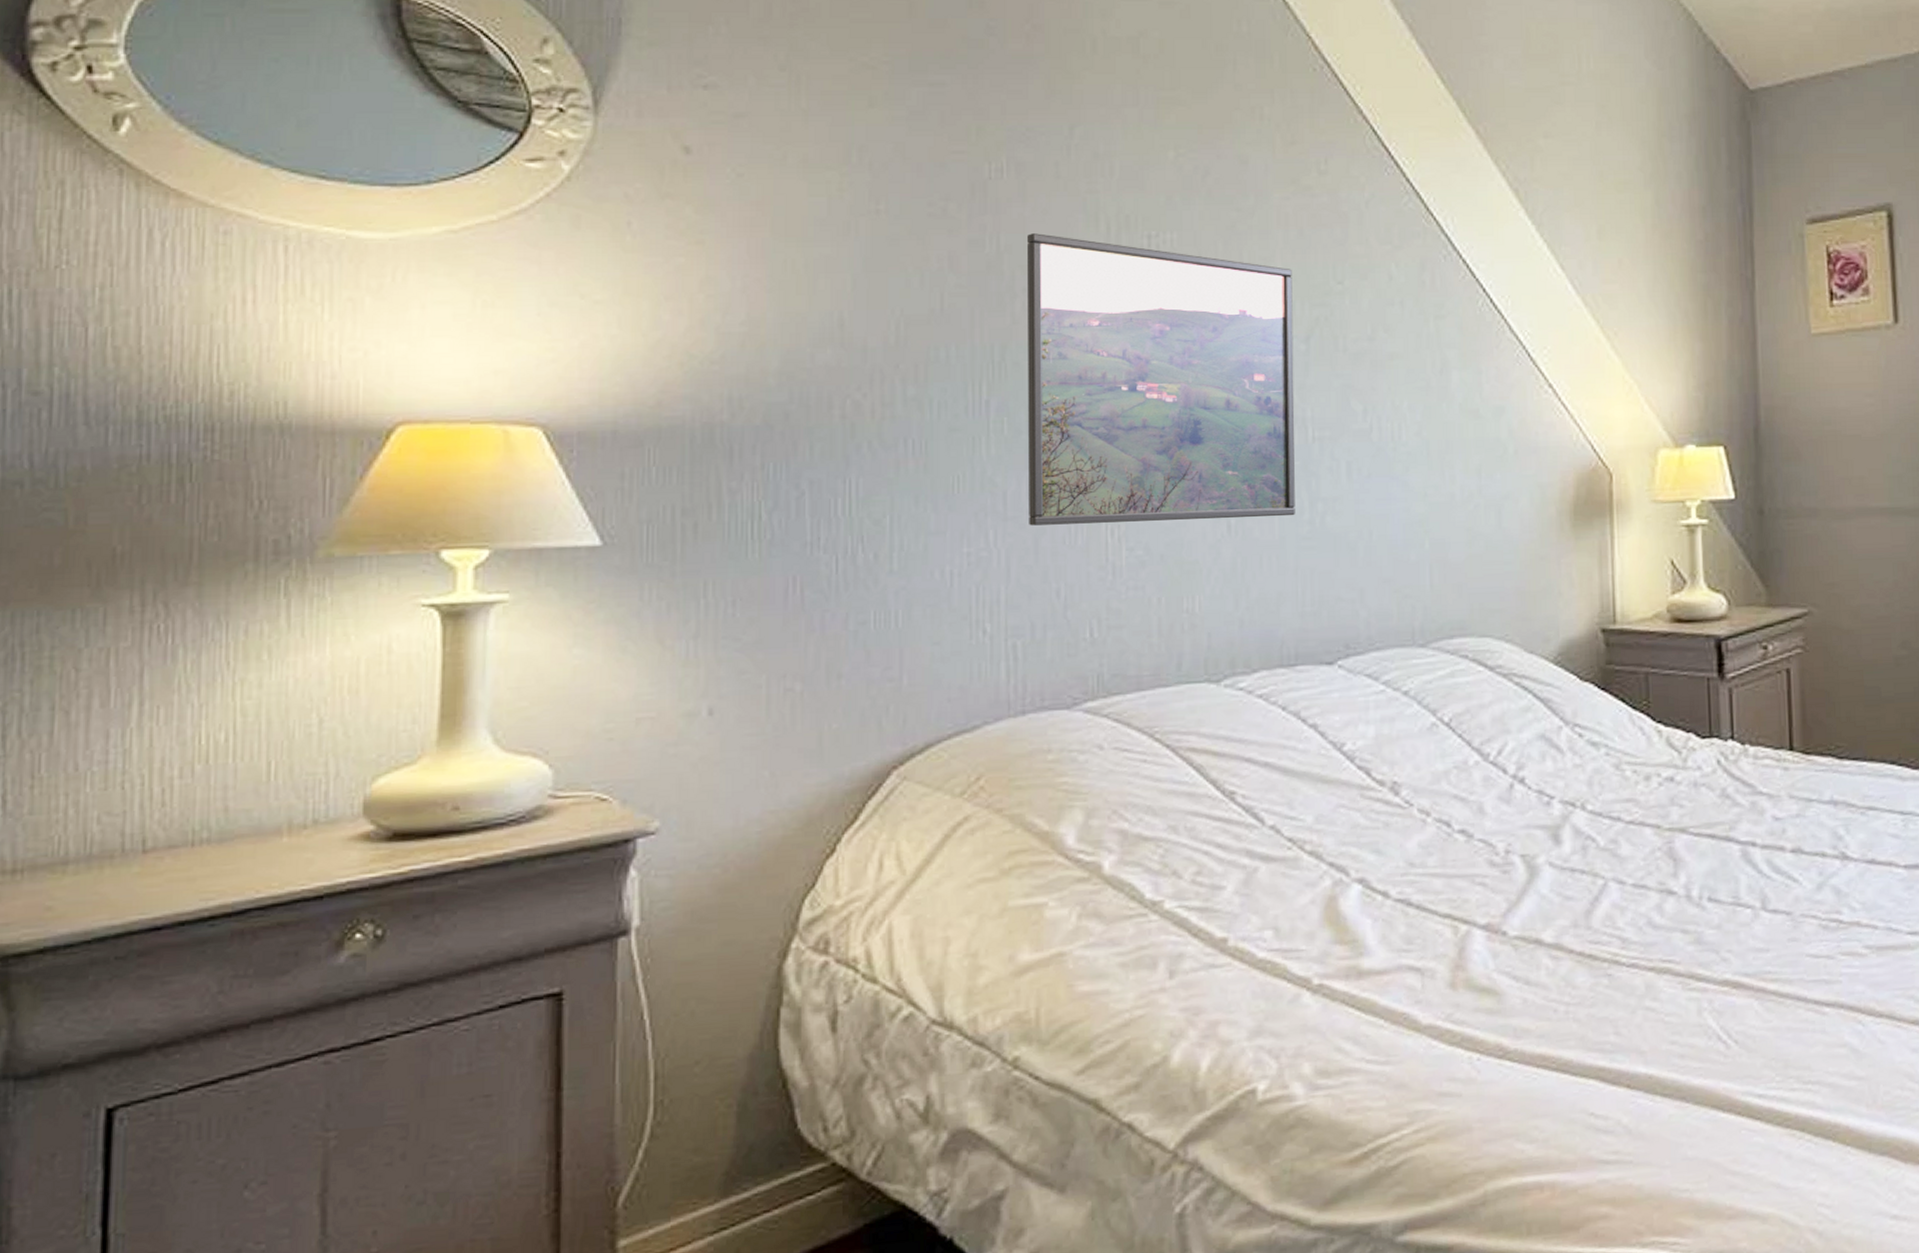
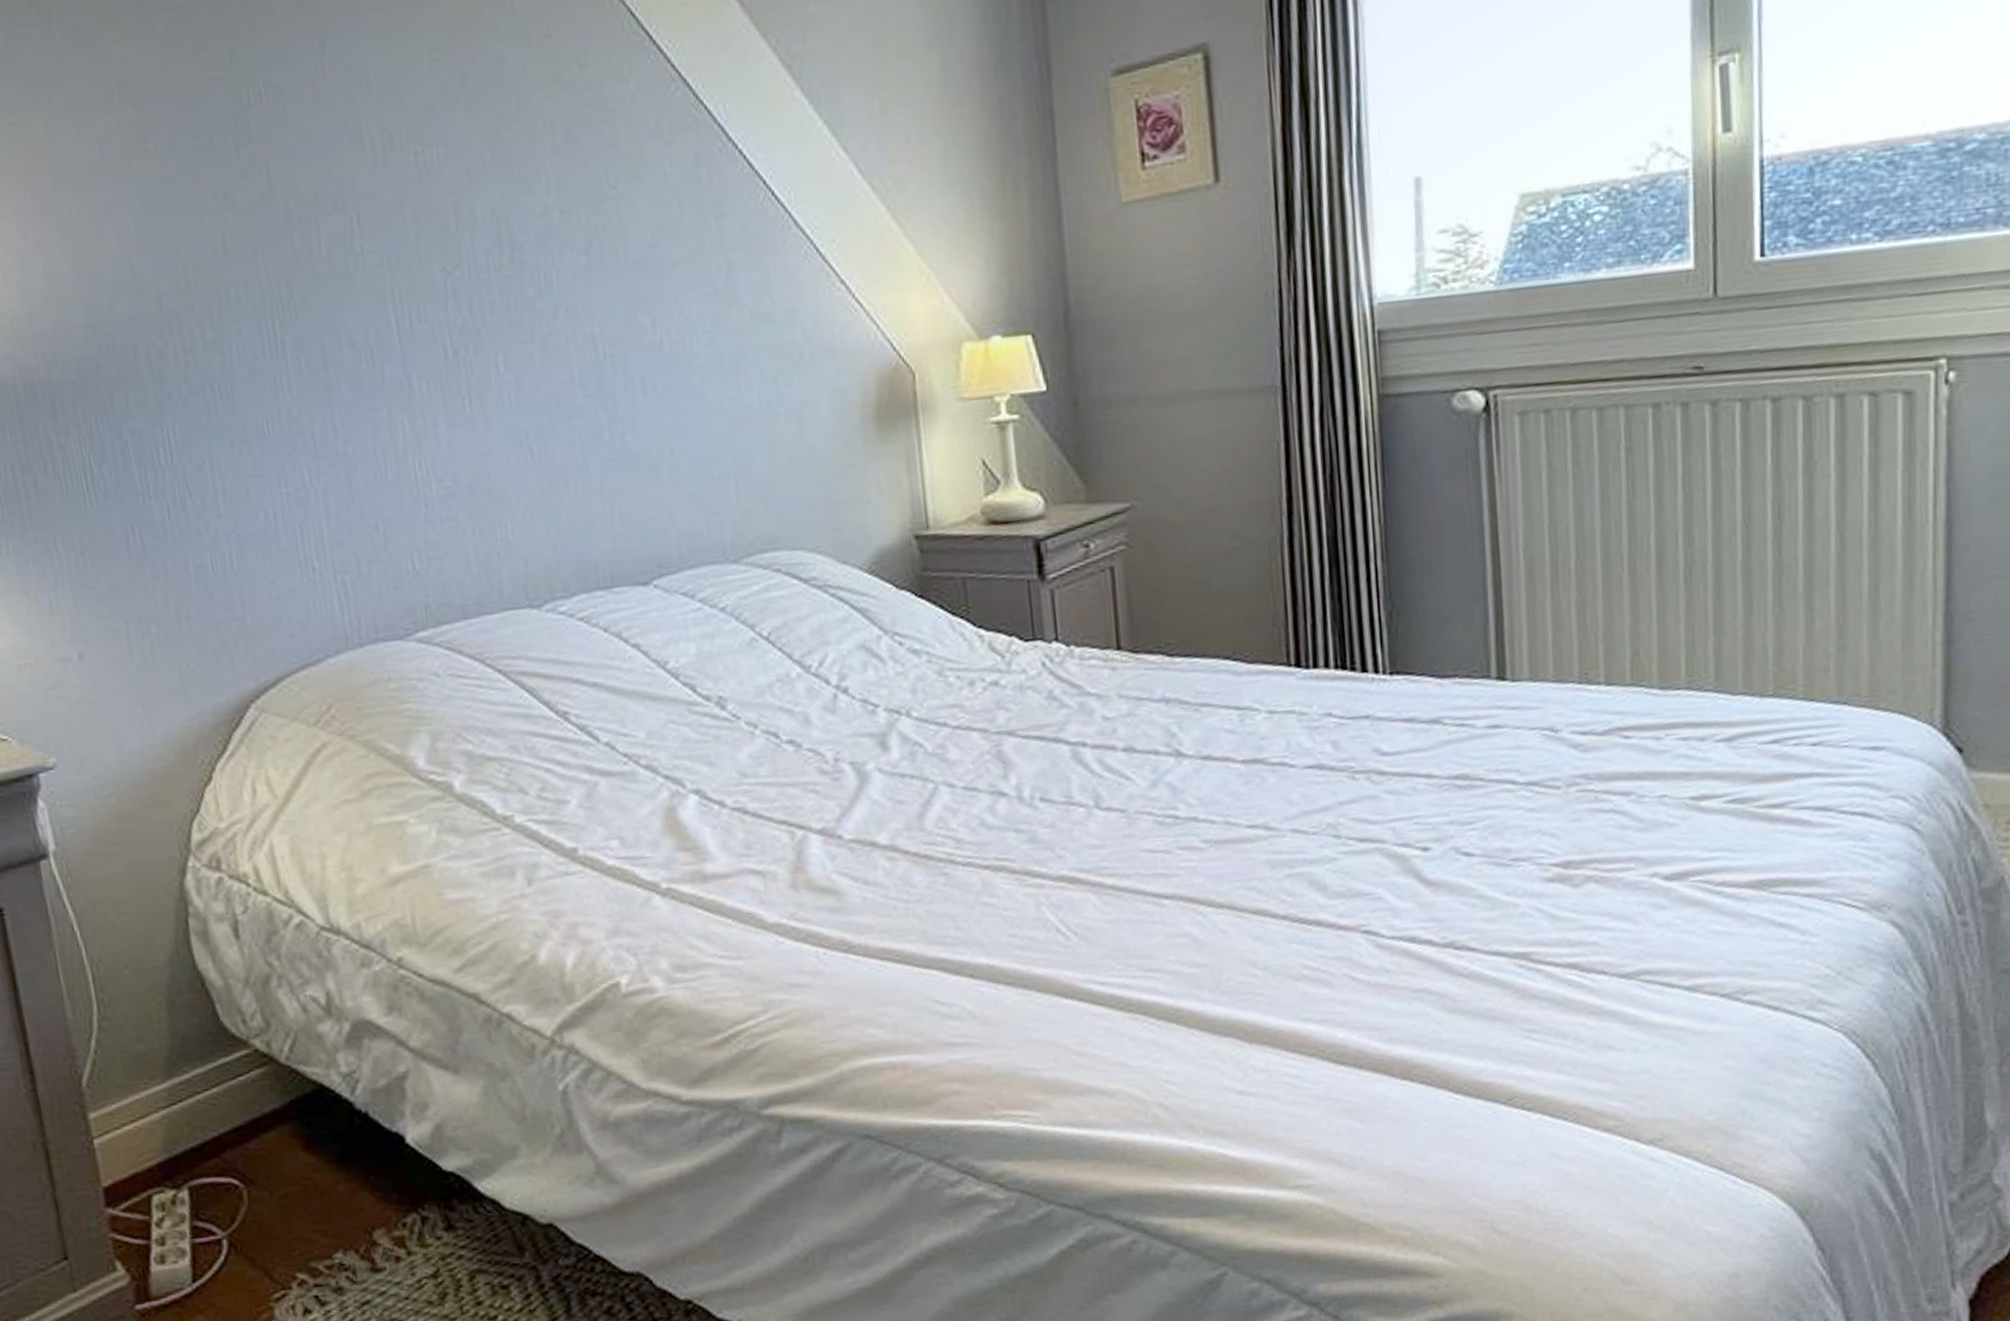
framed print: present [1028,233,1295,526] -> none [295,159,595,463]

